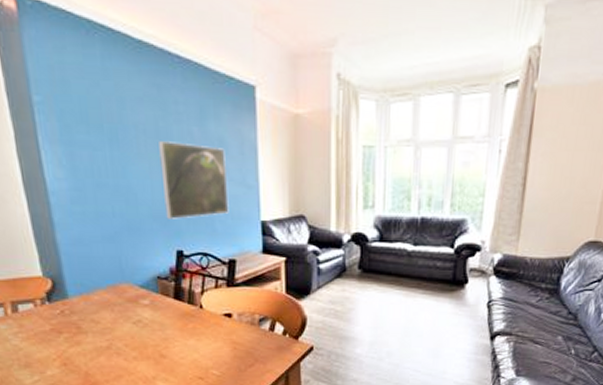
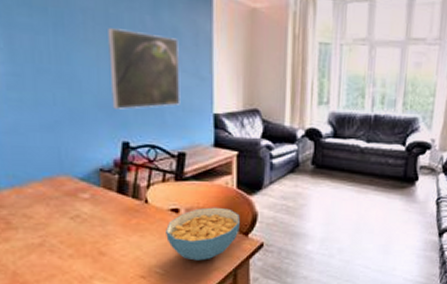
cereal bowl: none [220,312,290,363] -> present [166,207,240,261]

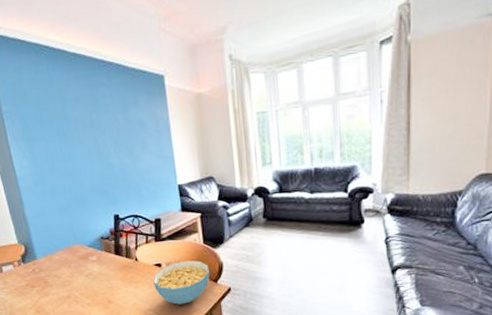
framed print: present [108,28,181,110] -> none [94,128,152,190]

